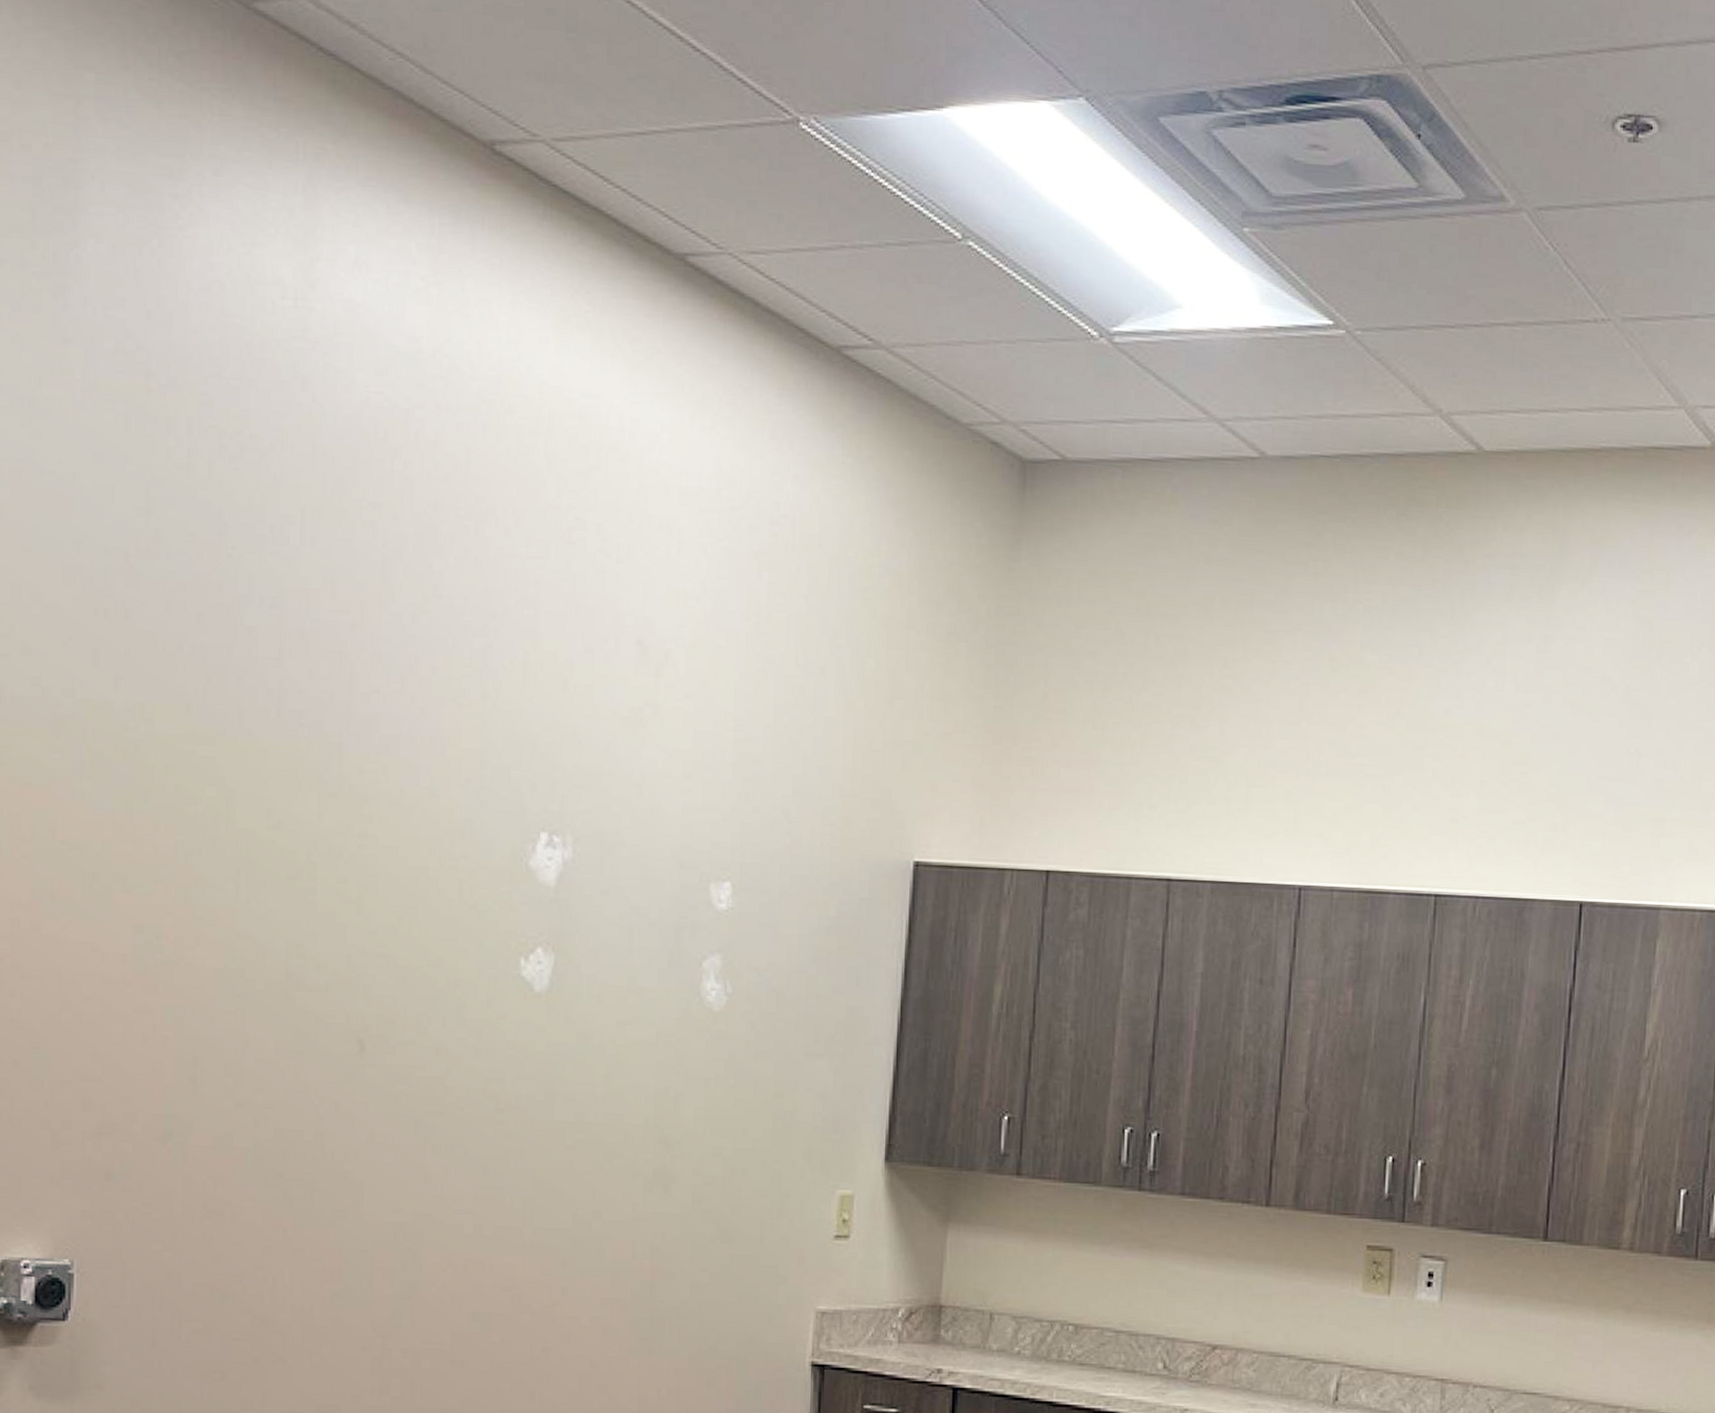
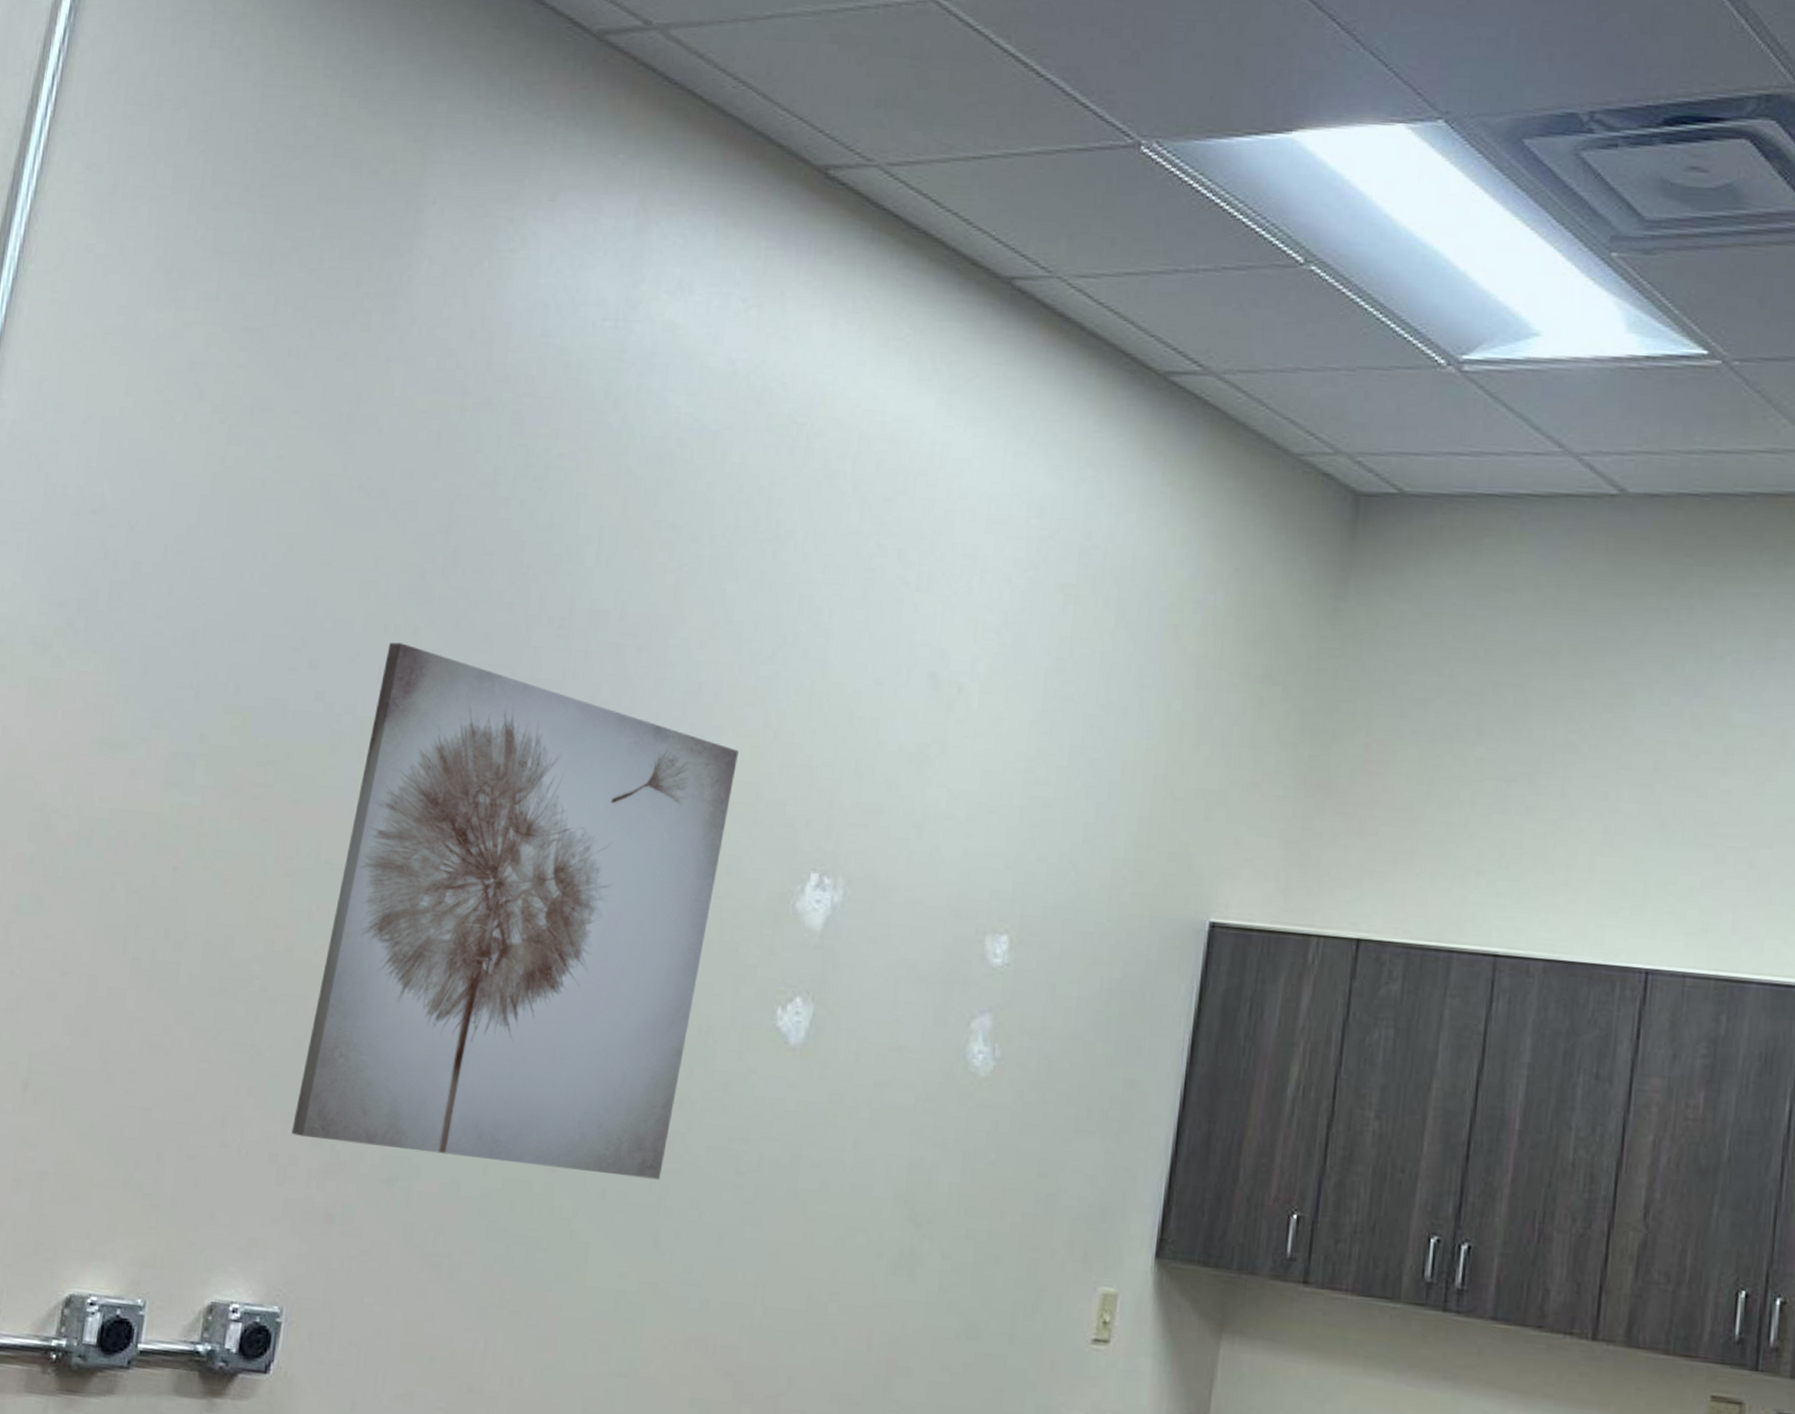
wall art: none [61,626,460,1121] -> present [291,642,738,1180]

